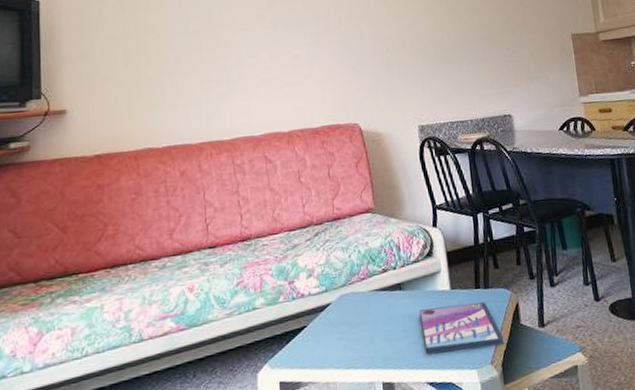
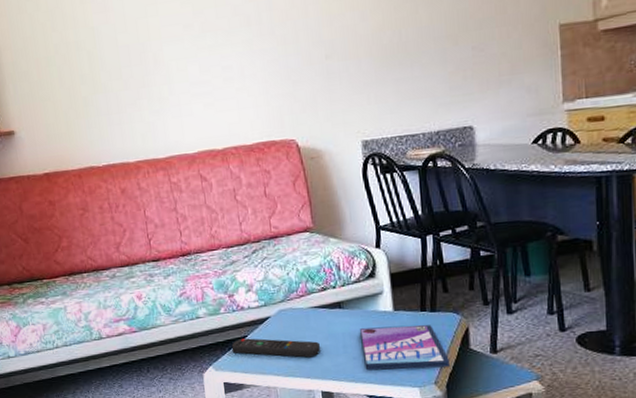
remote control: none [289,327,381,347] -> present [231,338,320,358]

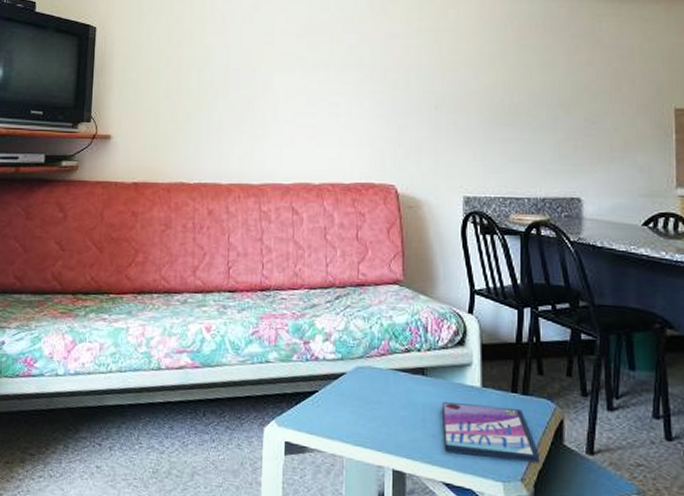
remote control: present [231,338,320,358] -> none [299,393,396,427]

